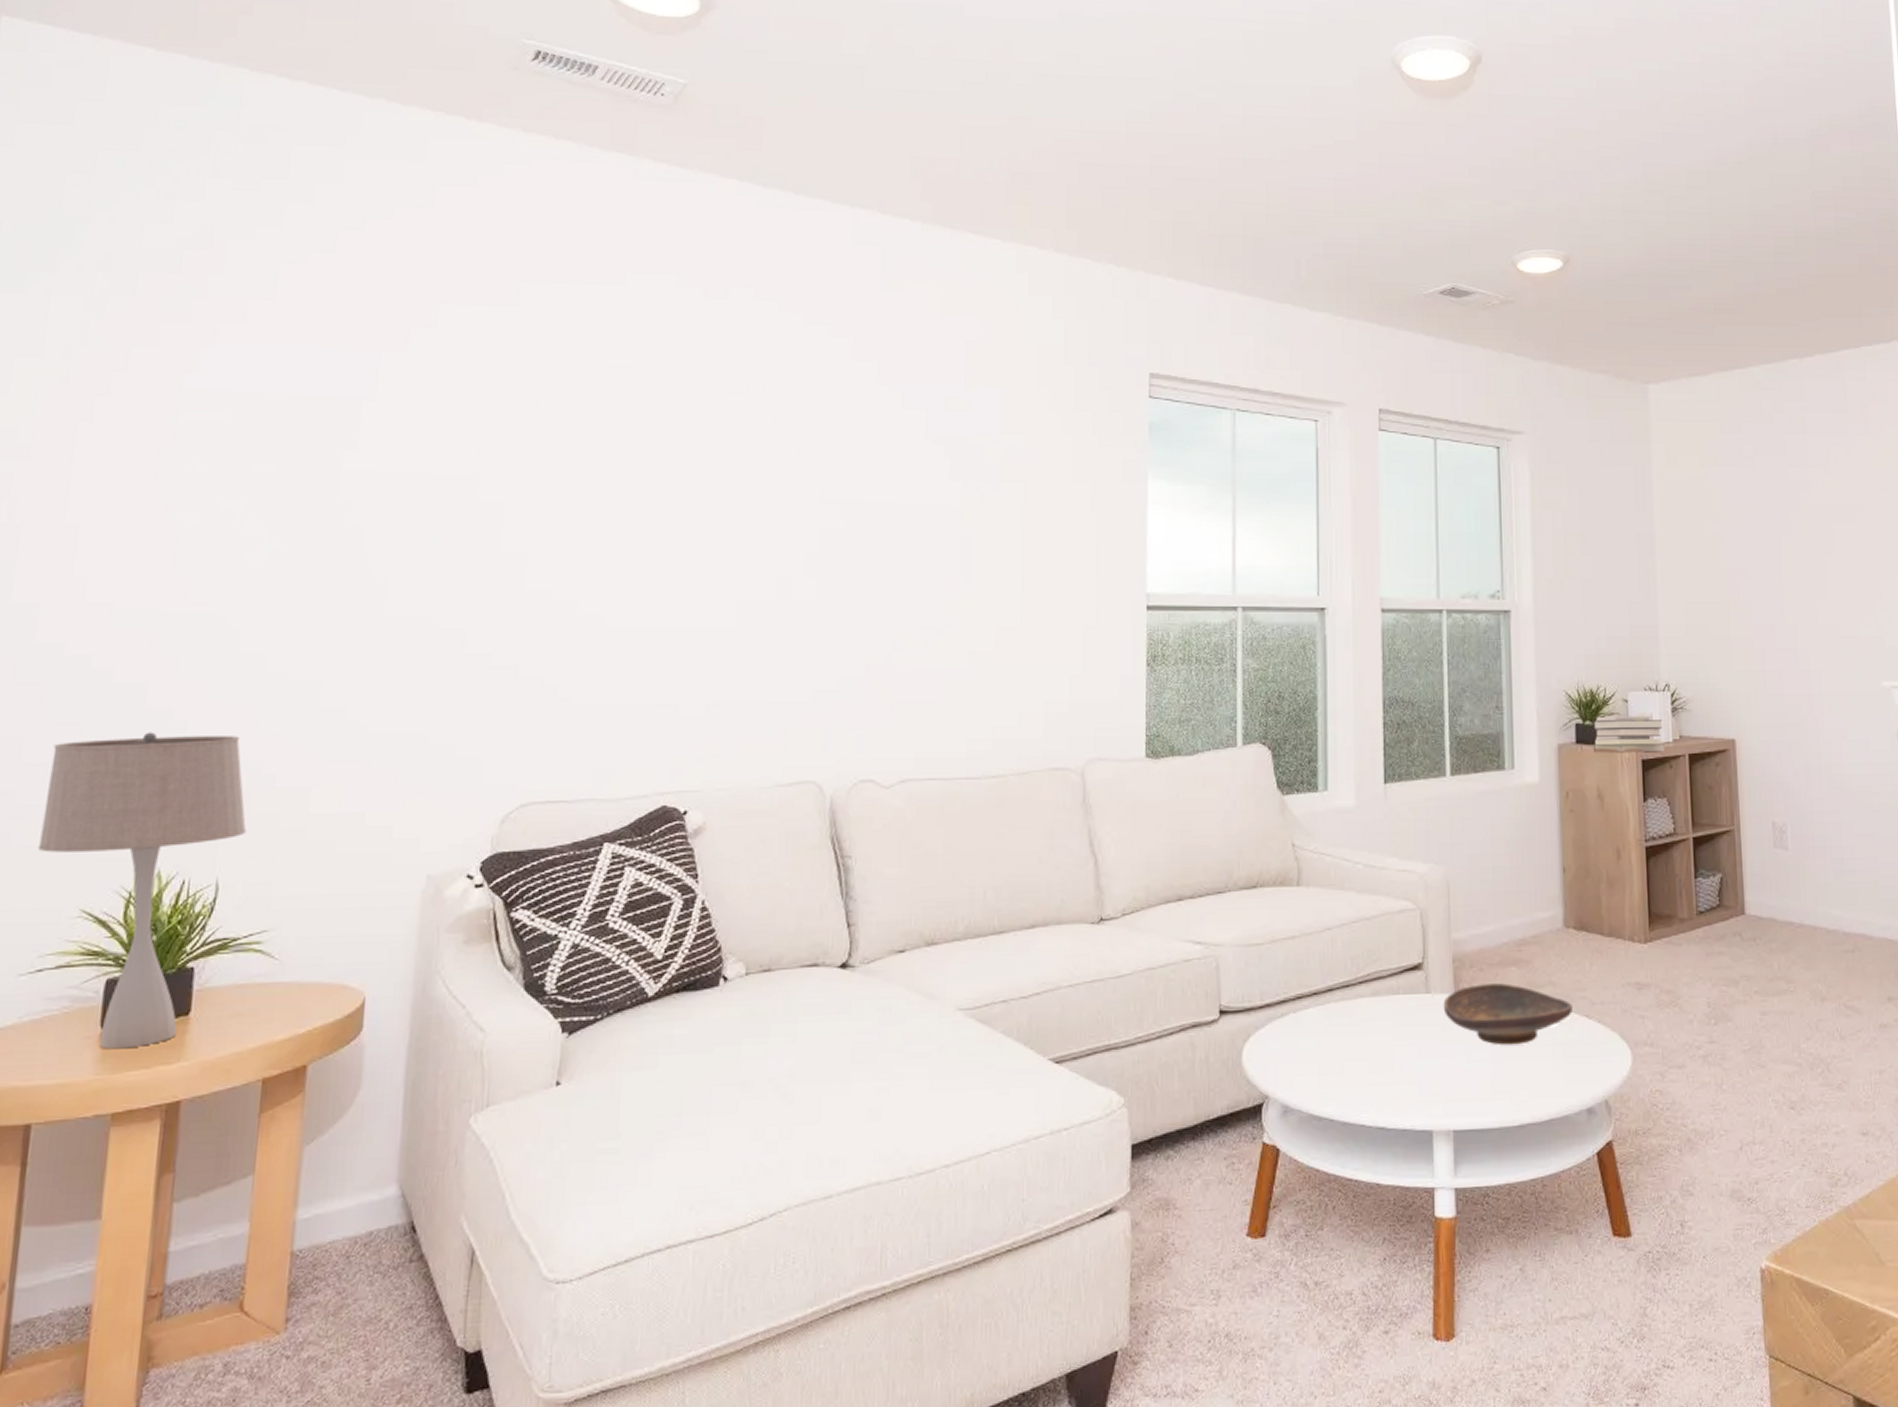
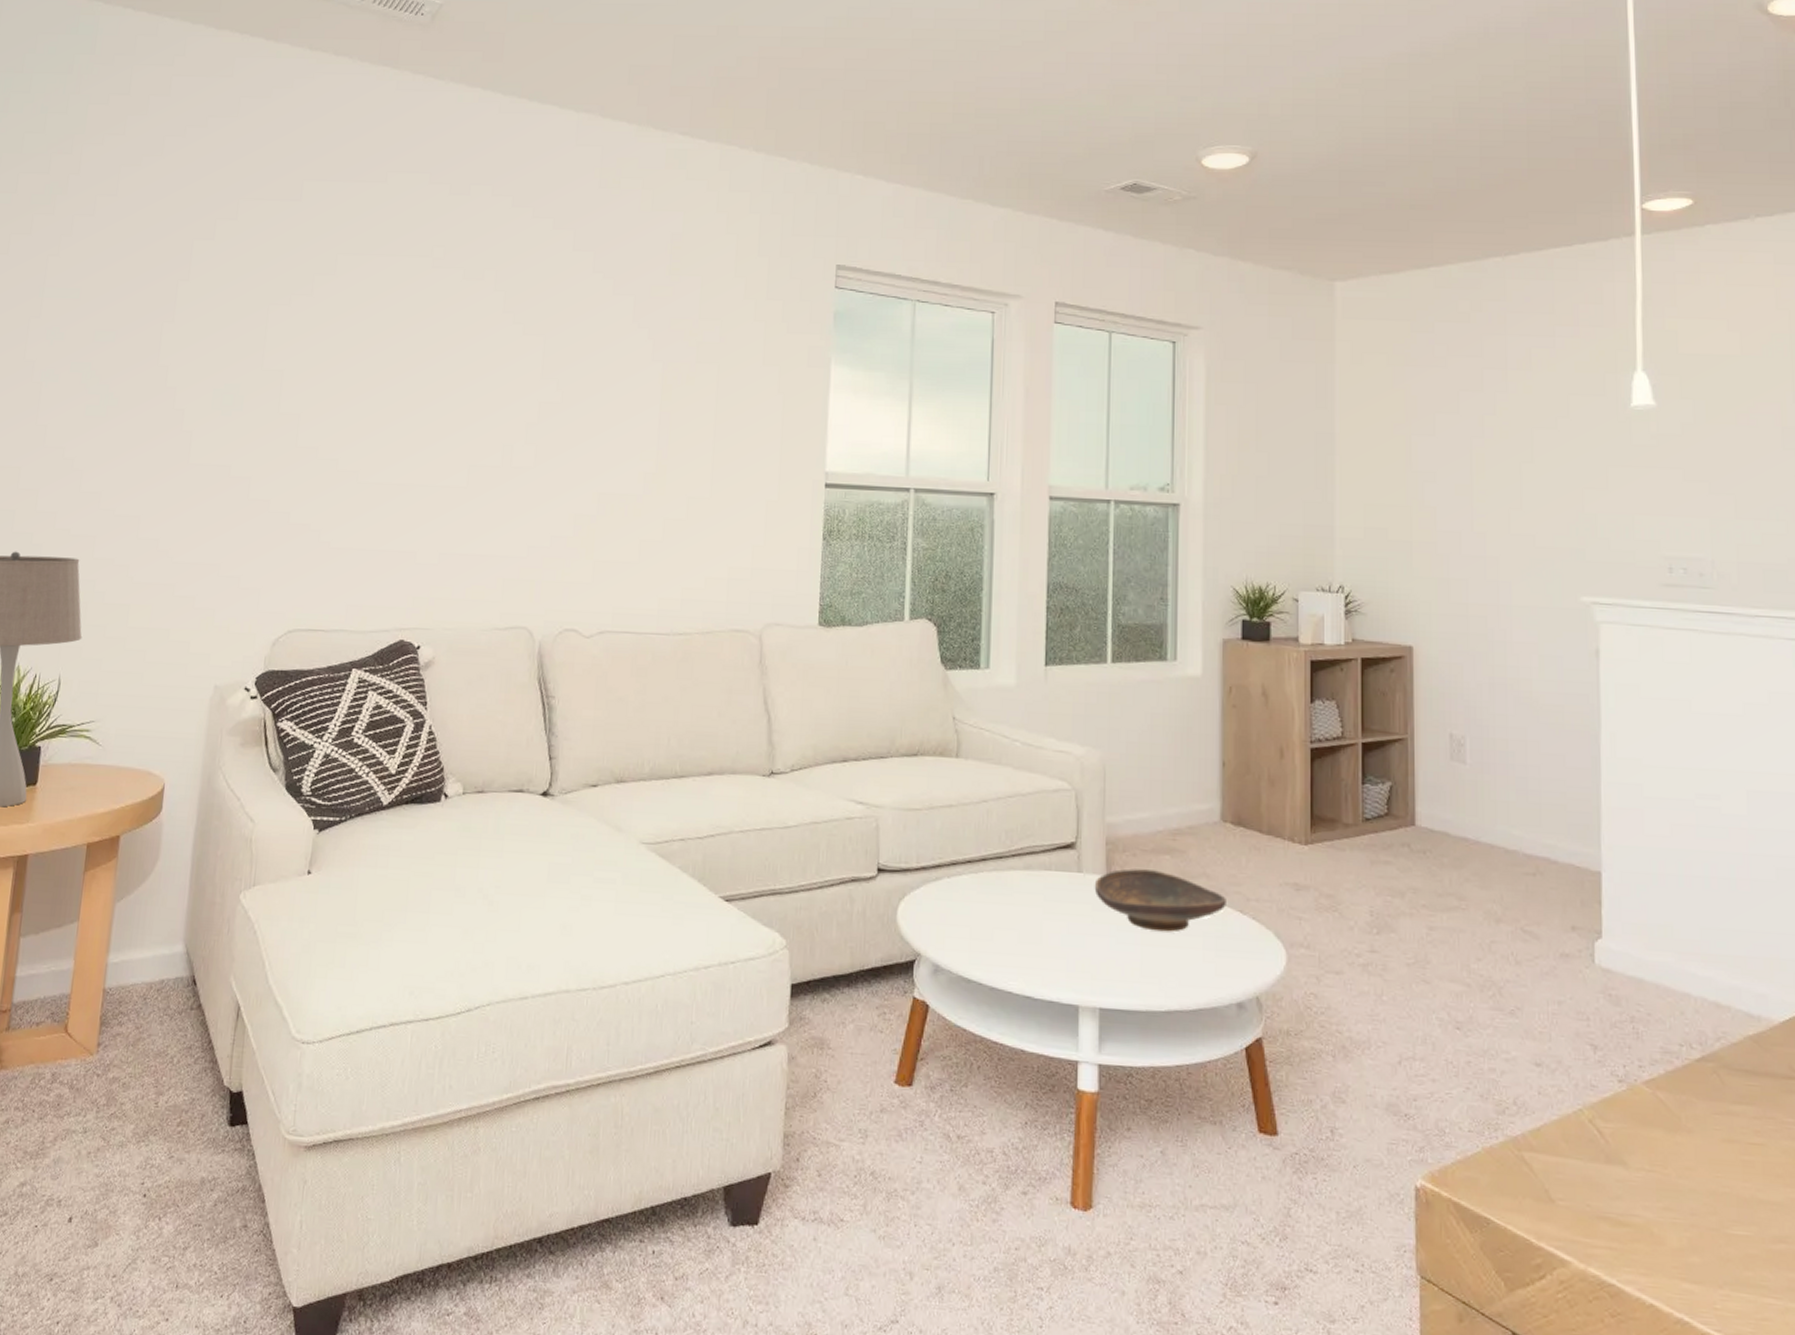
books: present [1593,715,1666,753] -> none [1260,614,1337,655]

